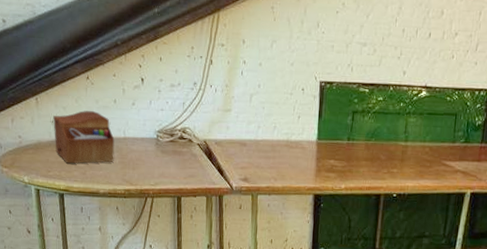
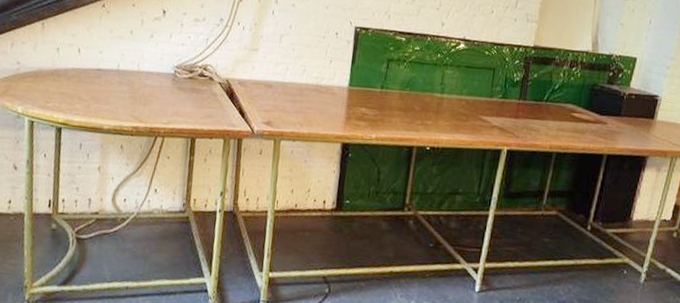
sewing box: present [53,111,115,164] -> none [58,39,127,97]

